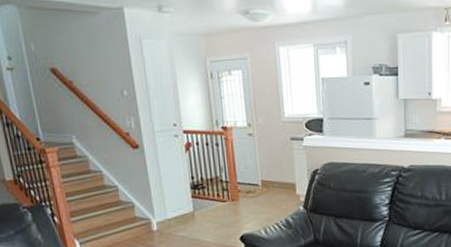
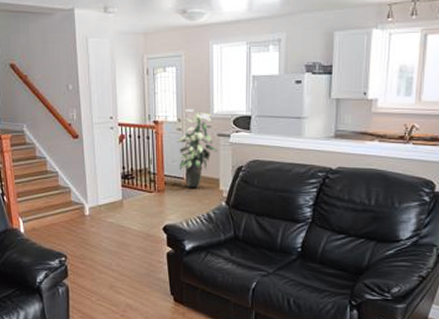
indoor plant: none [248,113,292,195] -> present [177,109,218,188]

